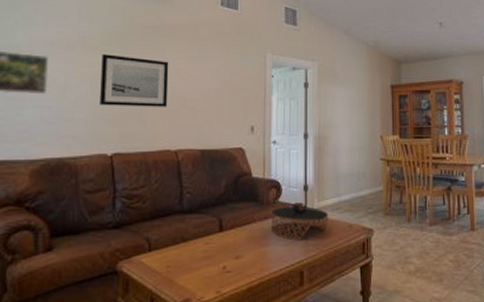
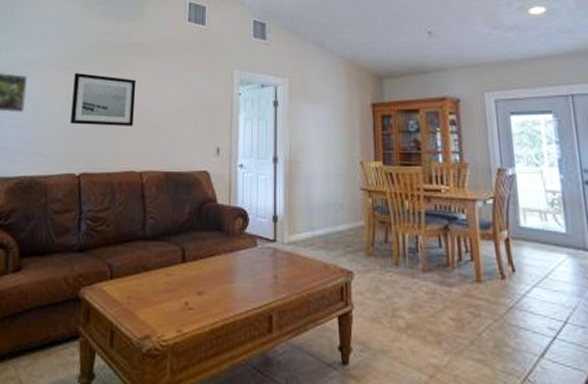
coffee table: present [271,202,328,241] -> none [237,235,300,279]

